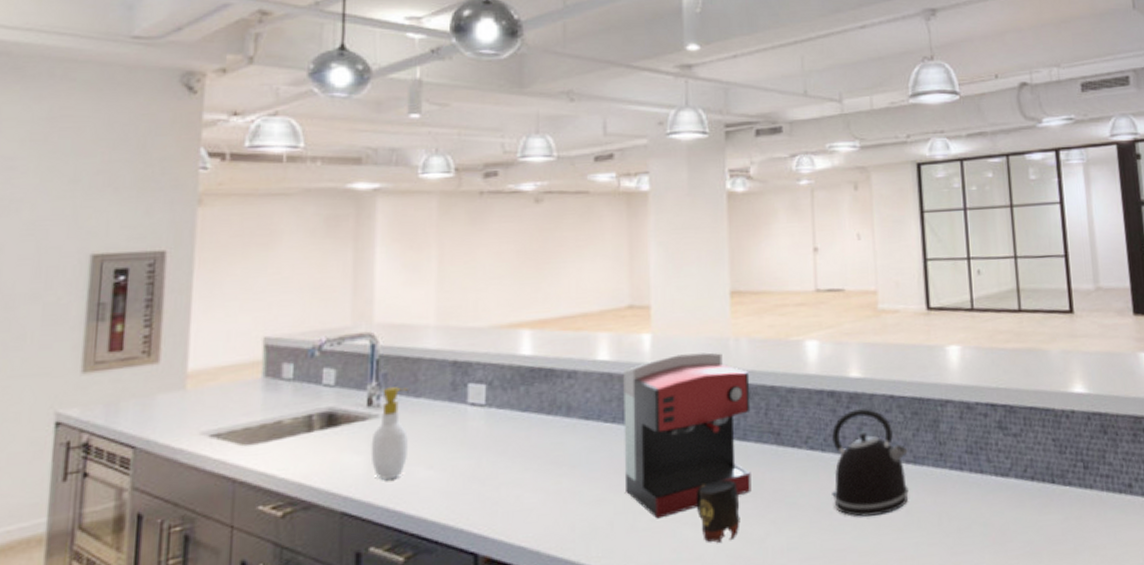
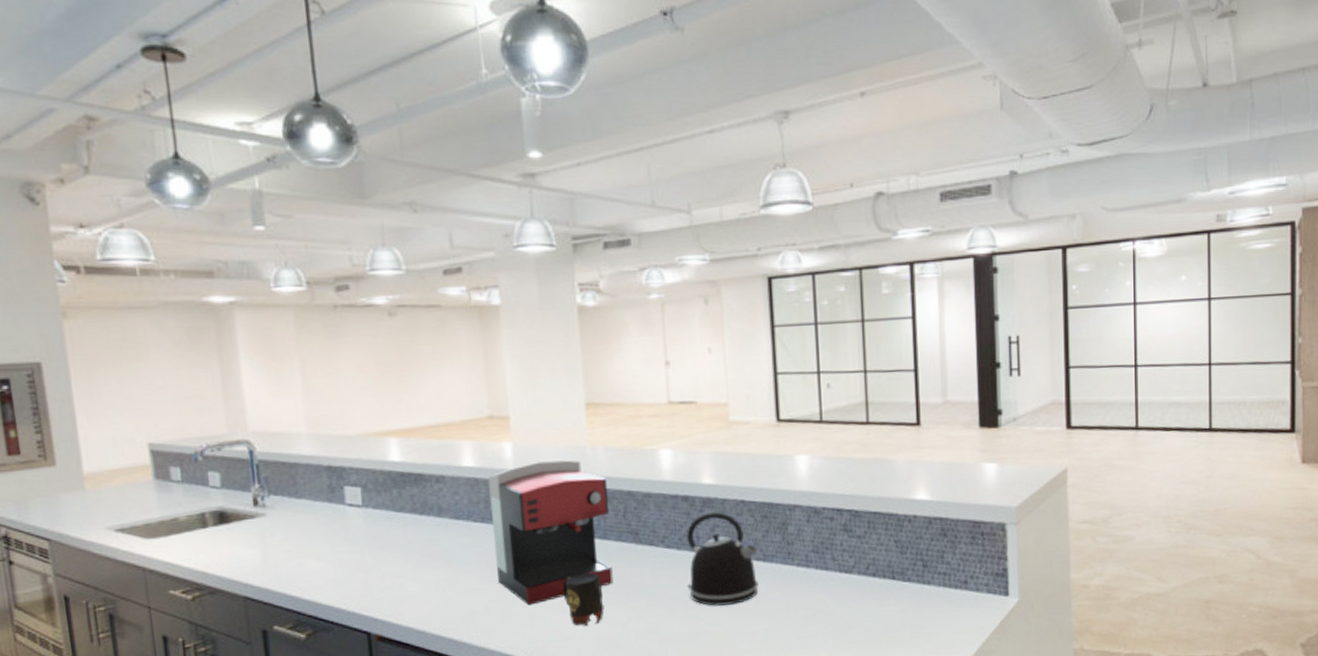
soap bottle: present [370,387,411,481] -> none [261,489,297,571]

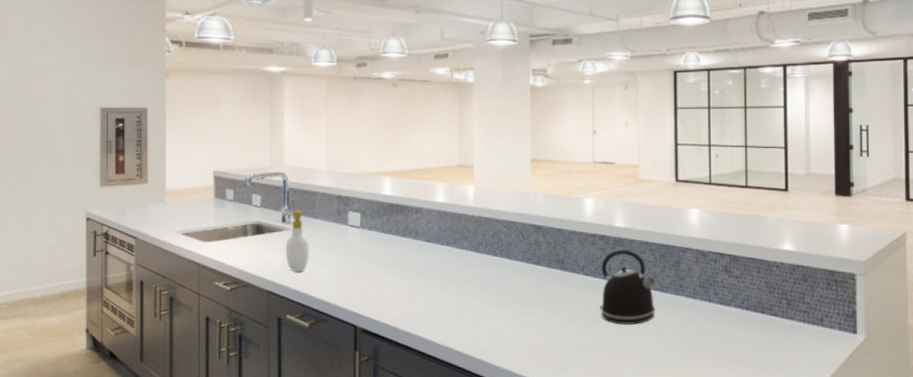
soap bottle: none [261,489,297,571] -> present [285,210,310,273]
coffee maker: present [488,460,614,606] -> none [454,202,543,313]
mug: present [562,573,605,626] -> none [503,291,534,333]

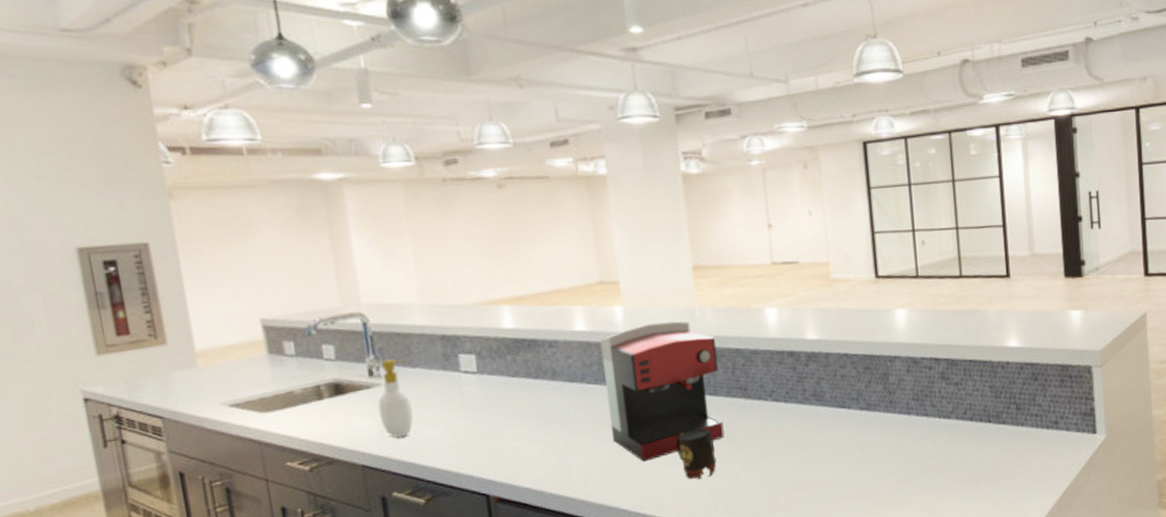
coffee maker: none [454,202,543,313] -> present [600,321,725,462]
mug: none [503,291,534,333] -> present [675,428,717,480]
kettle: present [600,249,656,325] -> none [793,365,863,455]

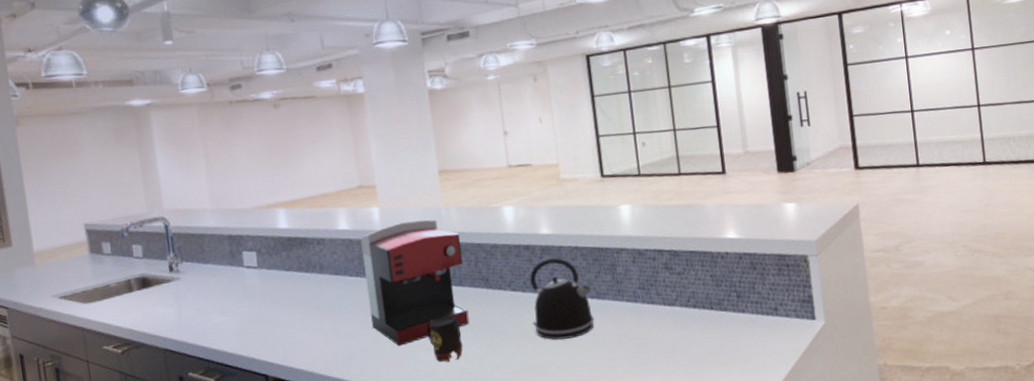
soap bottle: present [378,359,414,438] -> none [177,256,206,325]
kettle: none [793,365,863,455] -> present [530,257,594,340]

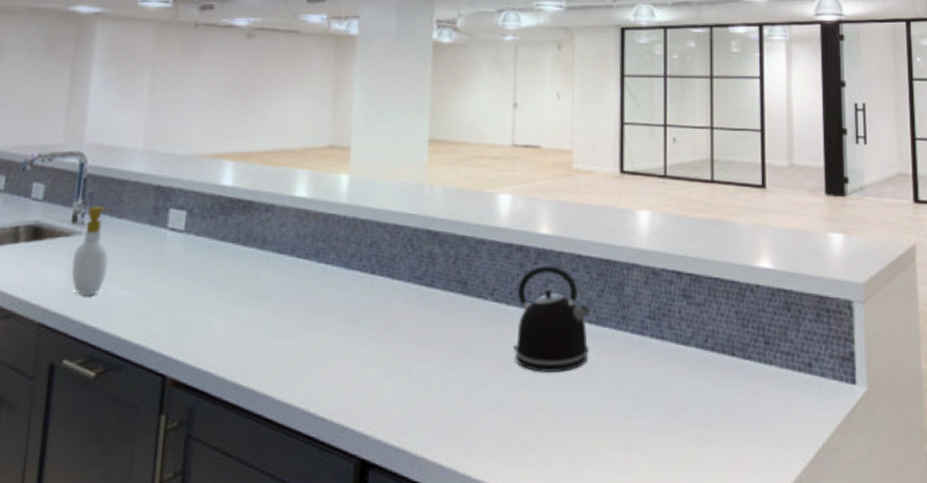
soap bottle: none [177,256,206,325] -> present [71,206,114,297]
coffee maker: present [360,220,470,346] -> none [312,197,442,357]
mug: present [426,316,463,363] -> none [380,324,423,385]

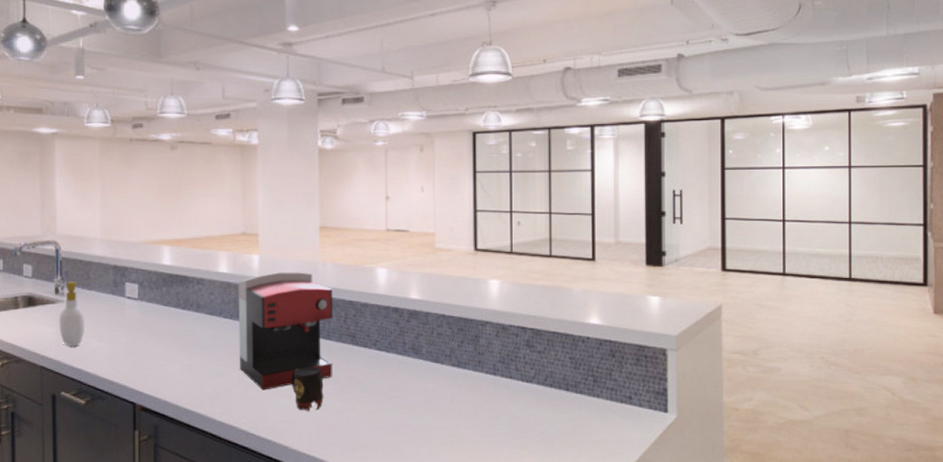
coffee maker: none [312,197,442,357] -> present [238,272,333,390]
mug: none [380,324,423,385] -> present [291,367,324,411]
kettle: present [513,264,591,372] -> none [393,322,453,402]

